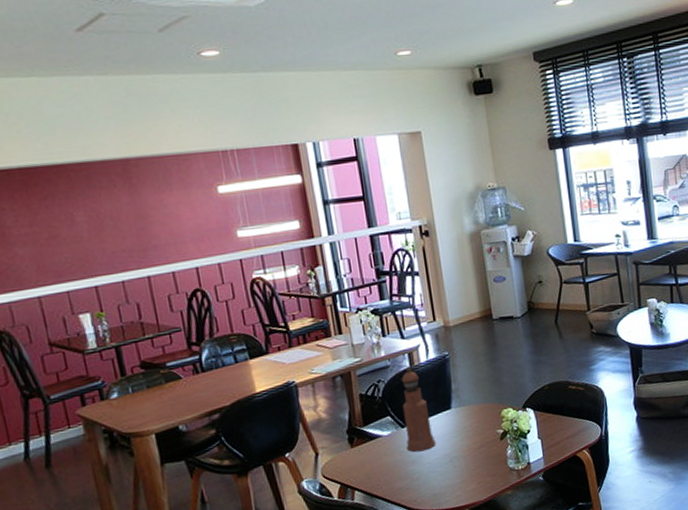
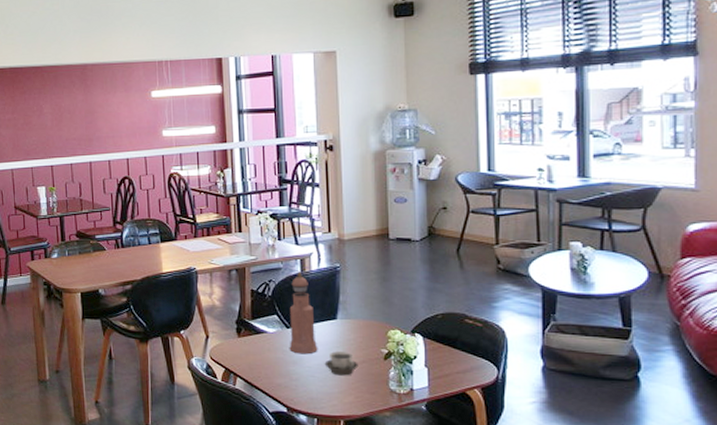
cup: none [443,439,477,466] -> present [324,351,359,376]

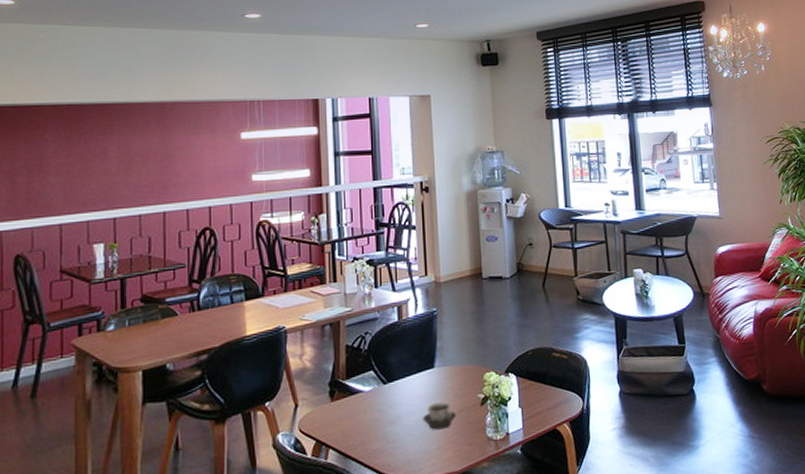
coffeepot: present [289,272,318,355] -> none [386,320,416,412]

